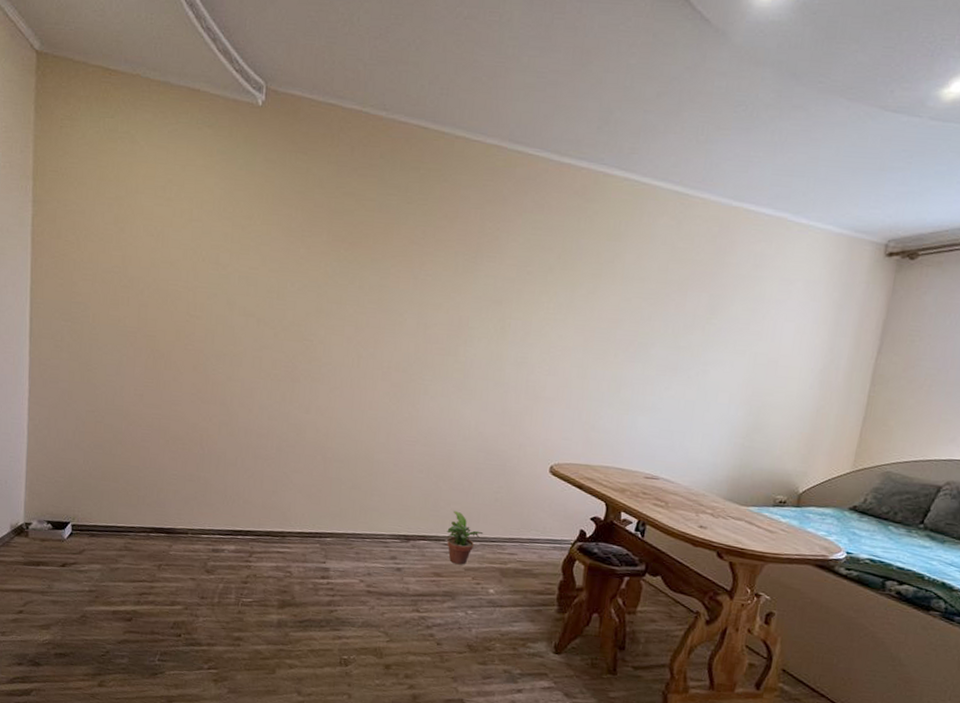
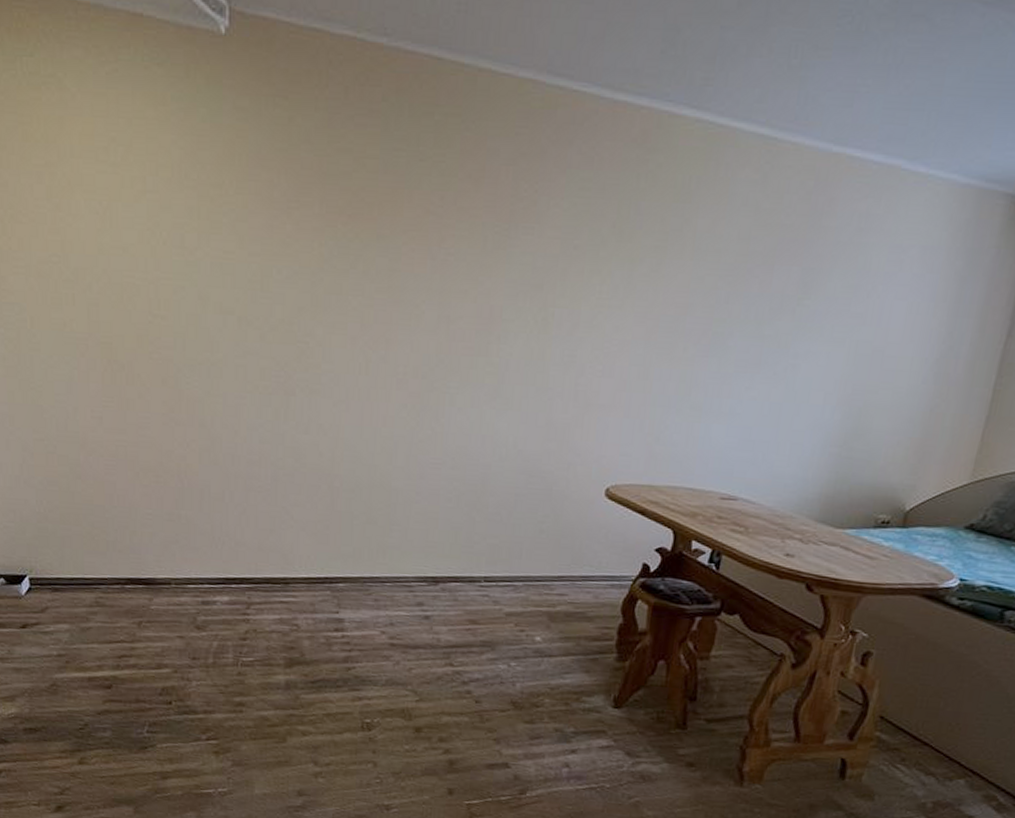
potted plant: present [447,510,484,565] -> none [483,546,527,610]

